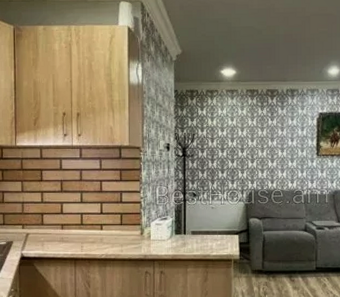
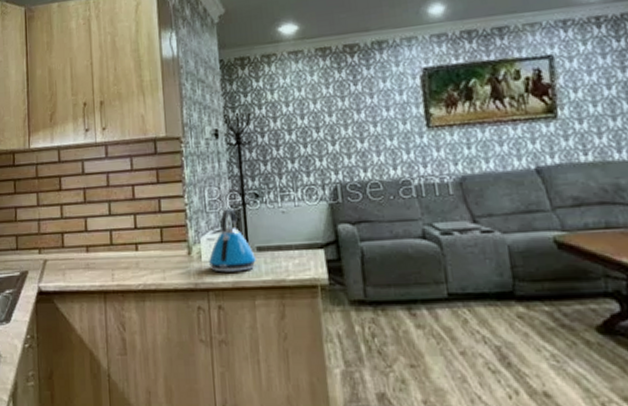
kettle: none [155,202,190,248] -> present [208,207,256,273]

